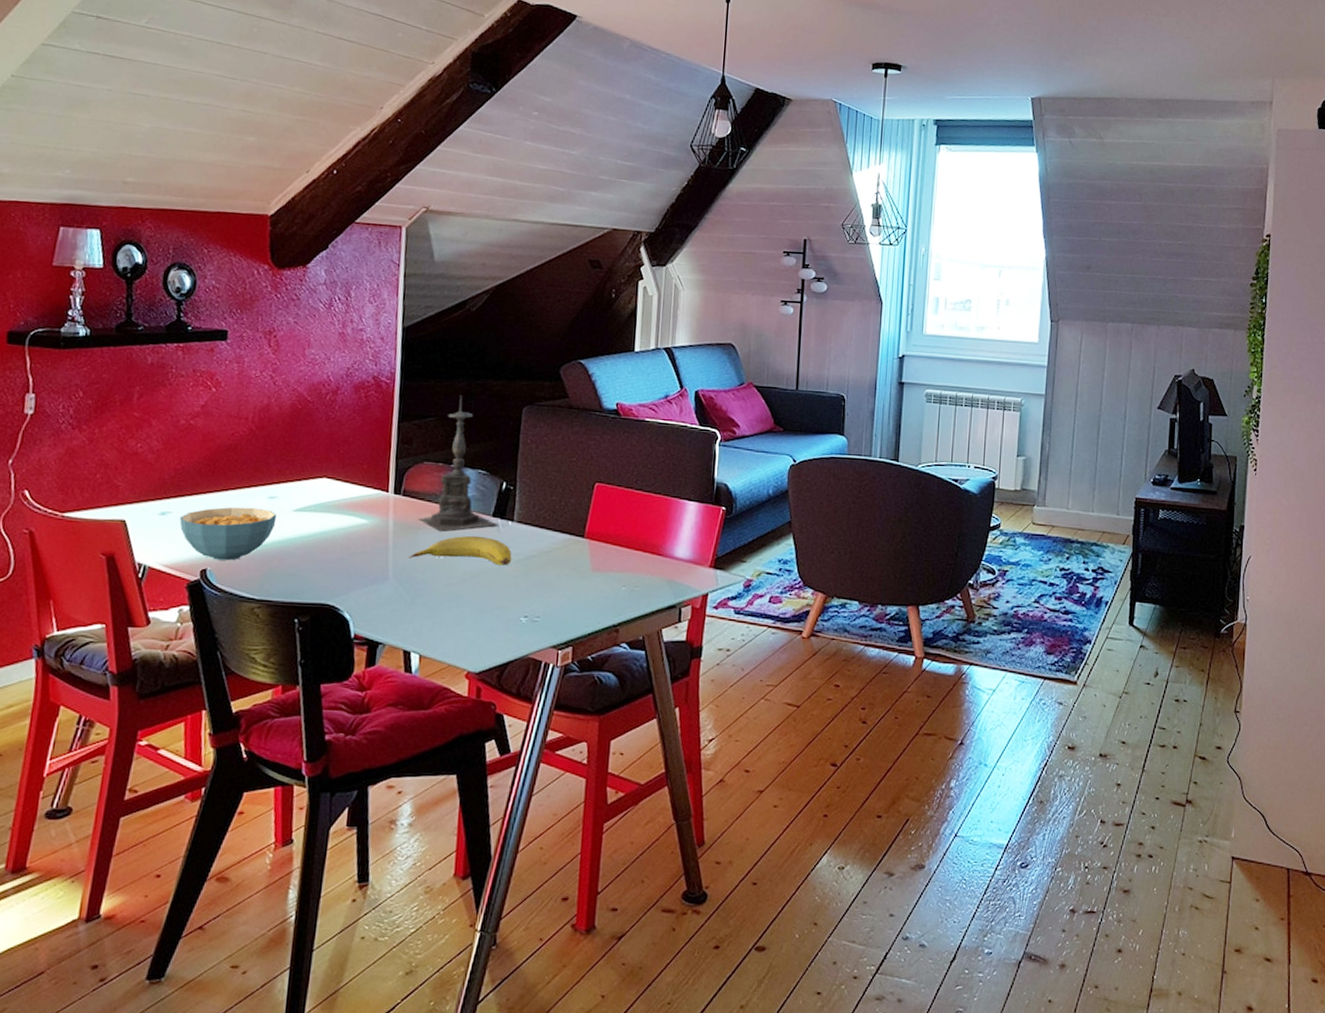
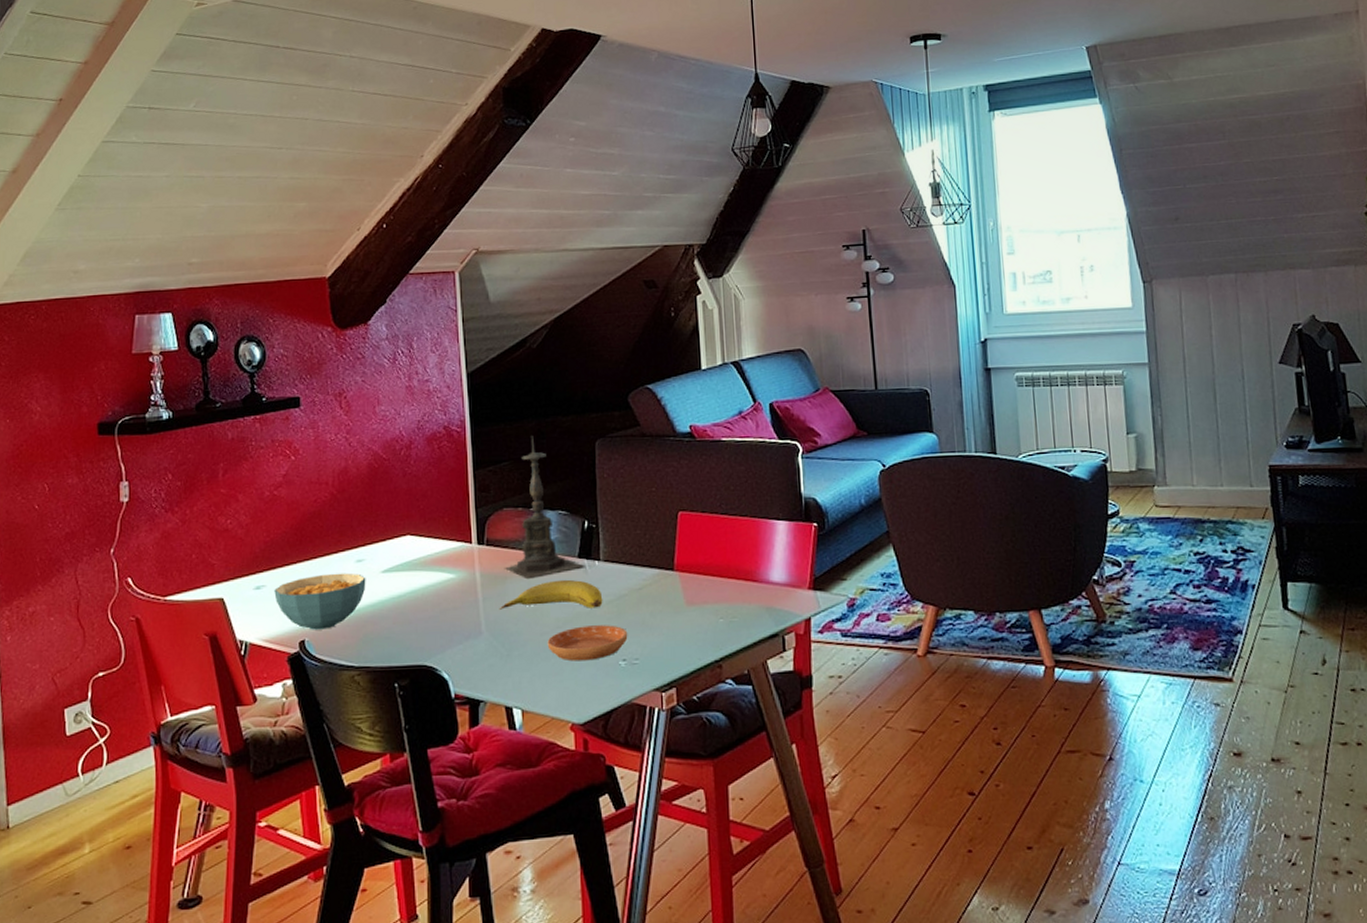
saucer: none [452,581,532,614] -> present [547,625,628,661]

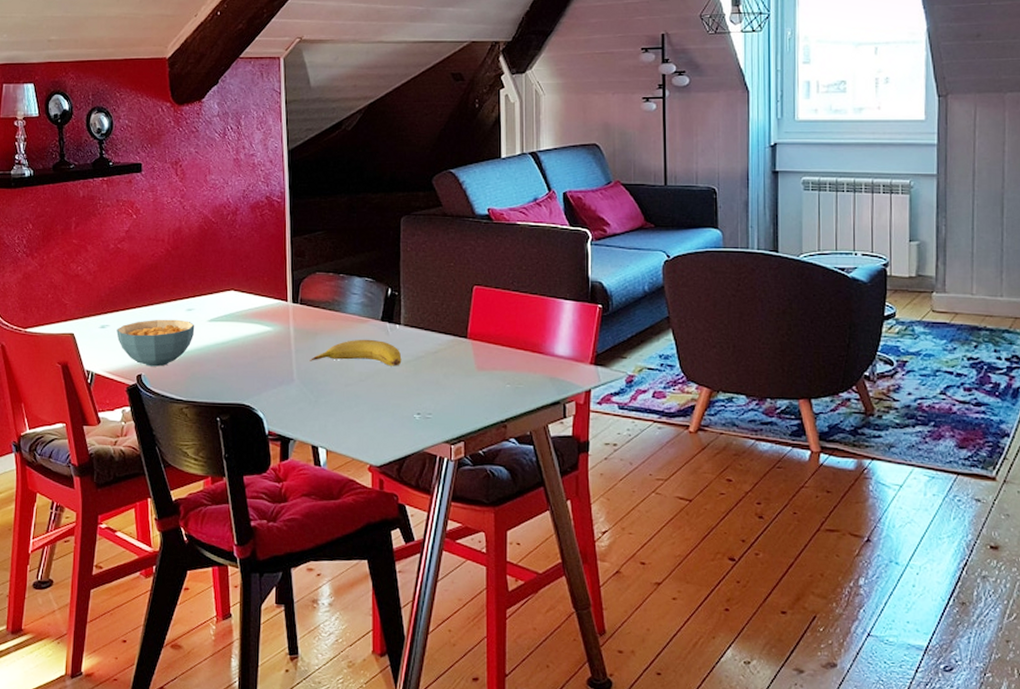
candle holder: present [505,436,585,580] -> none [316,210,387,337]
saucer: present [547,625,628,661] -> none [351,381,423,412]

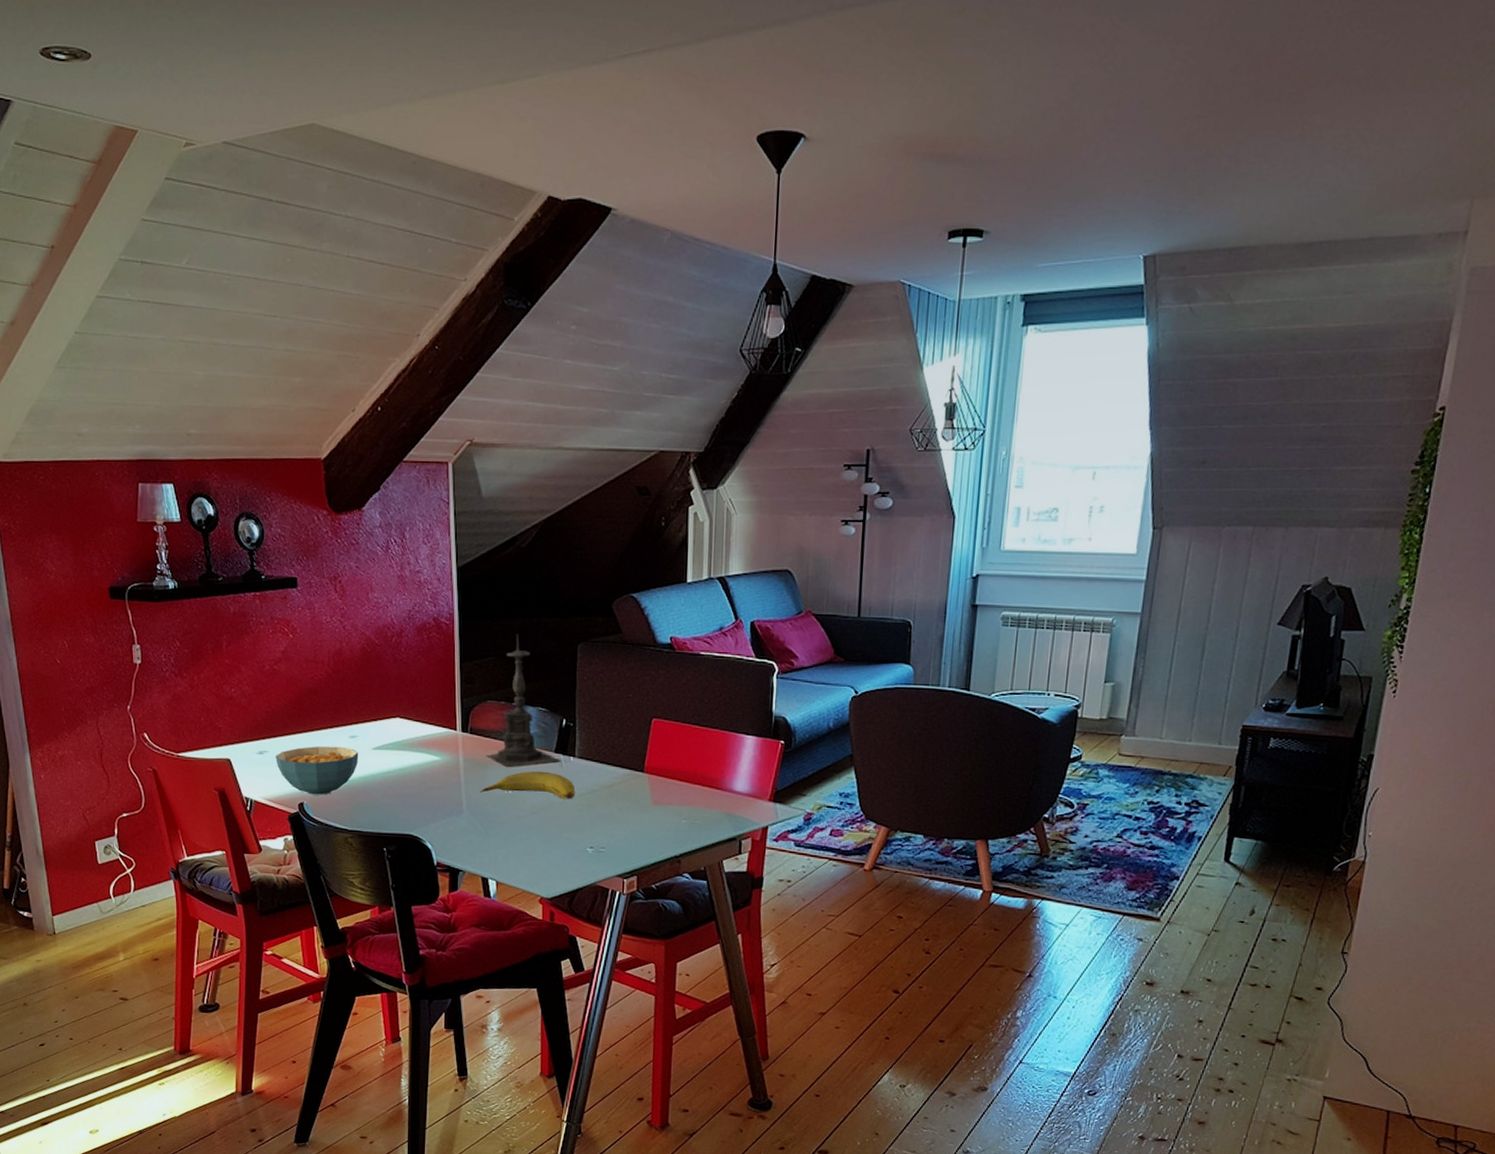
candle holder: none [316,210,387,337] -> present [486,634,561,768]

